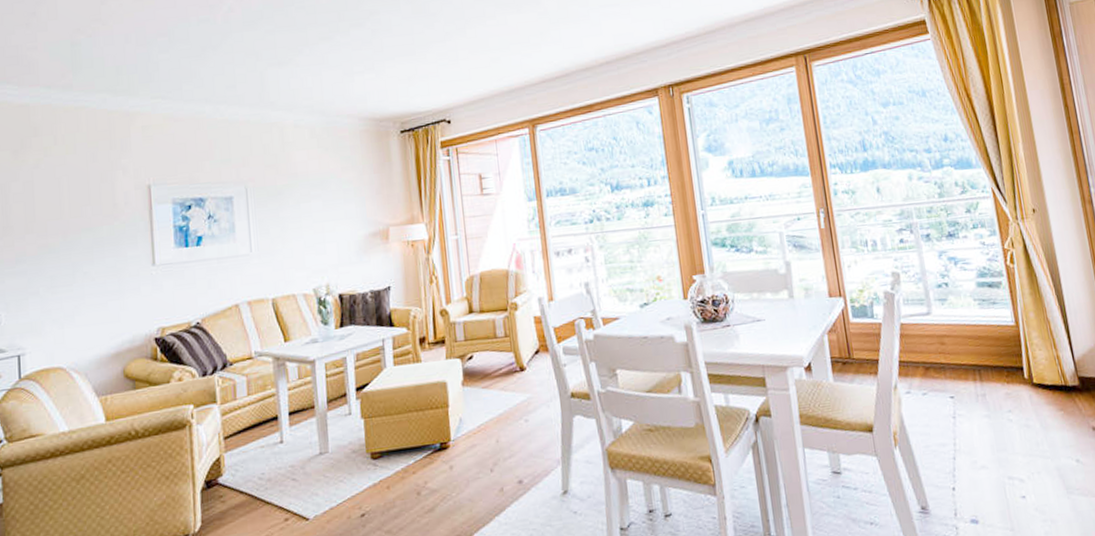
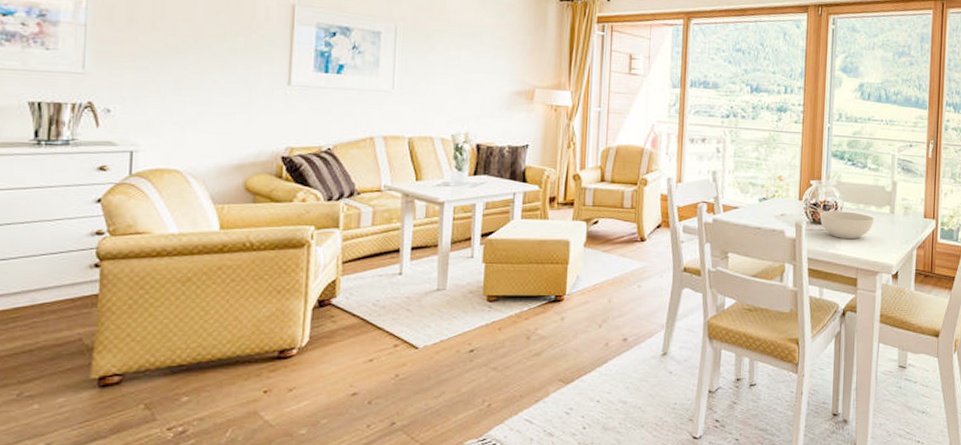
bowl: none [709,303,773,335] -> present [819,211,875,240]

